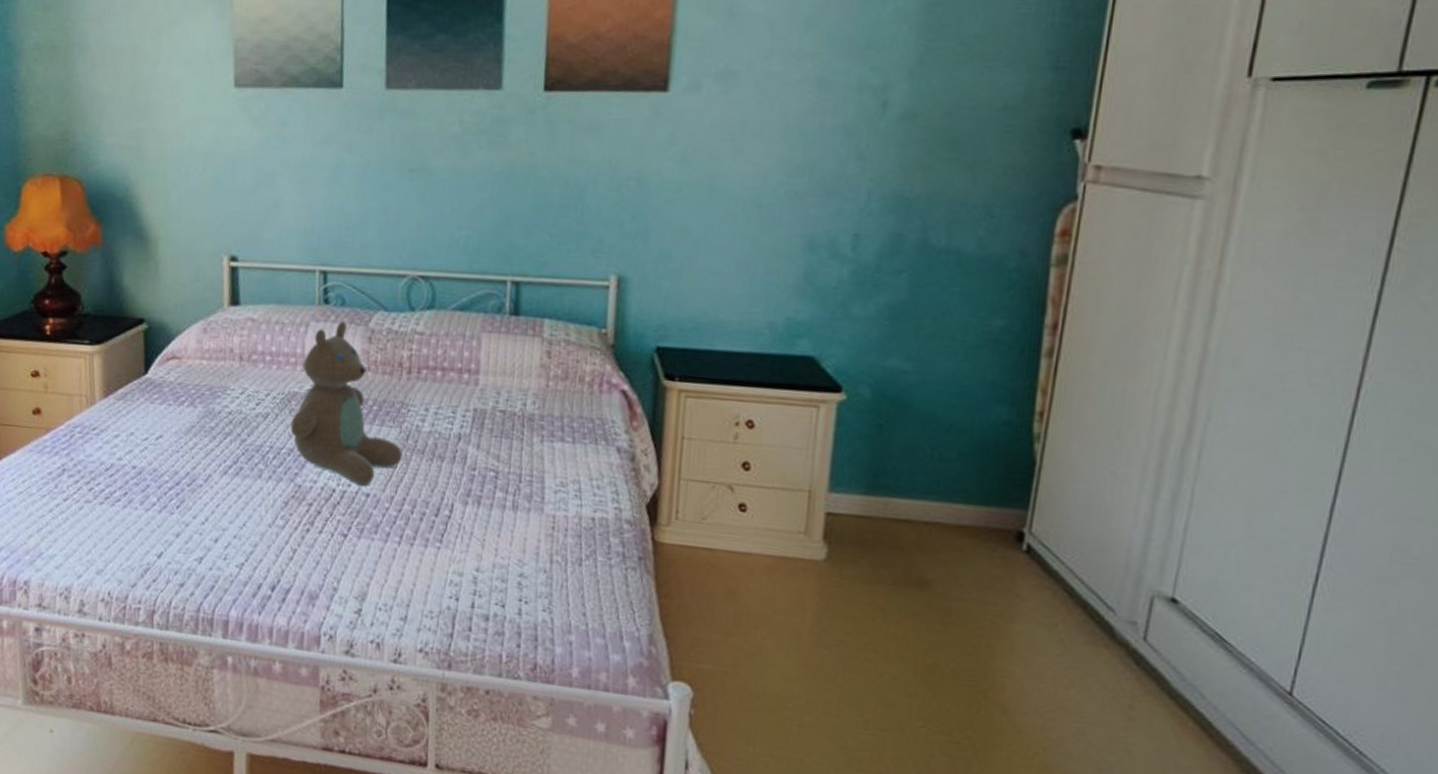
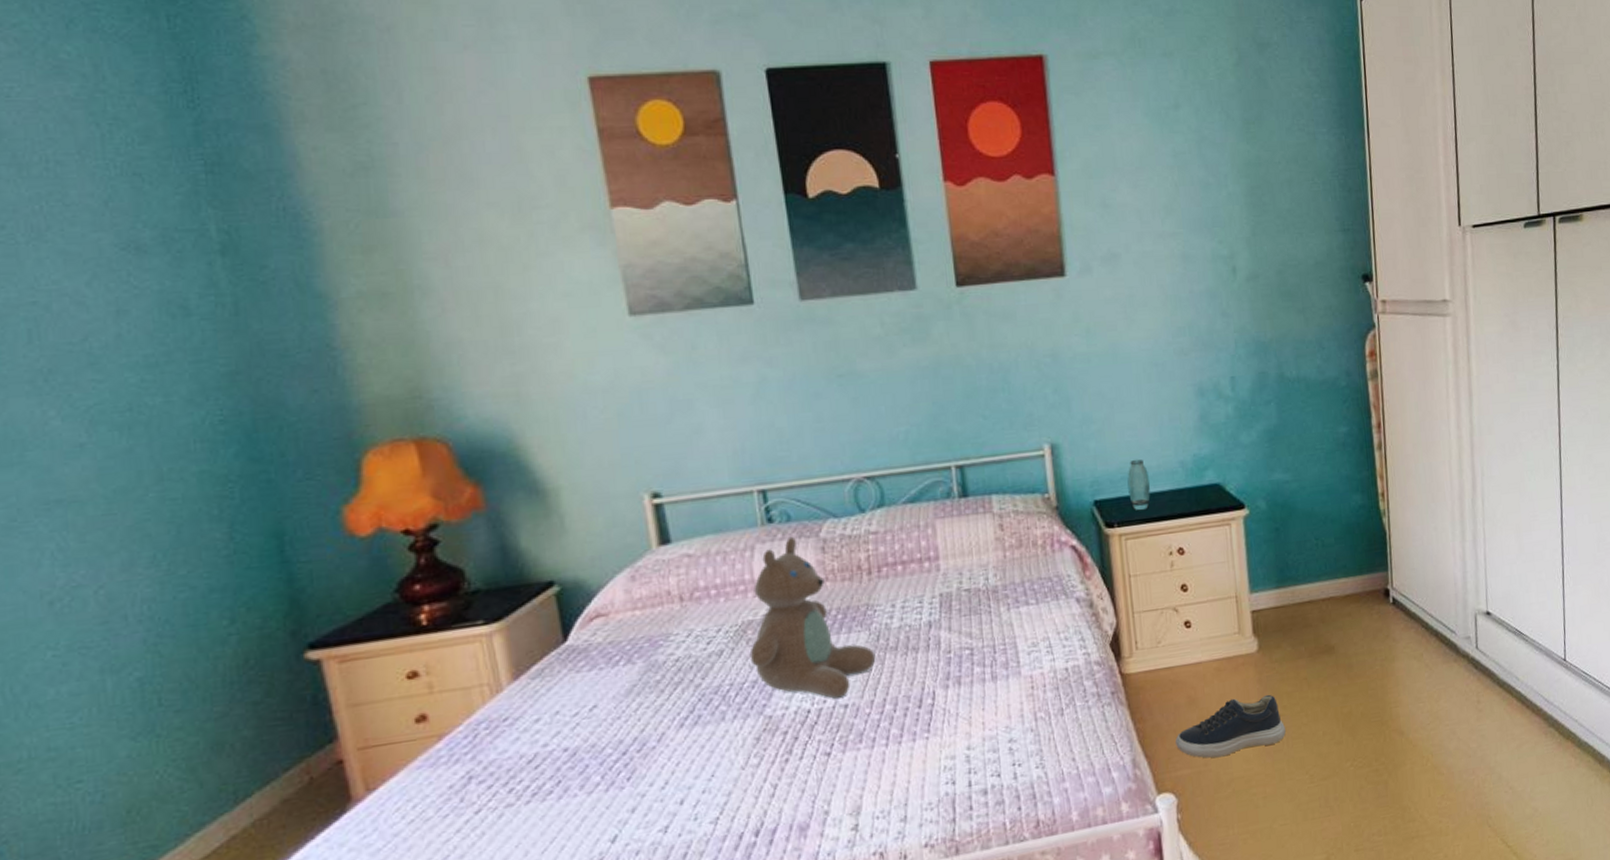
vase: none [698,309,728,369] -> present [1127,459,1151,511]
shoe: none [703,604,844,671] -> present [1175,694,1286,759]

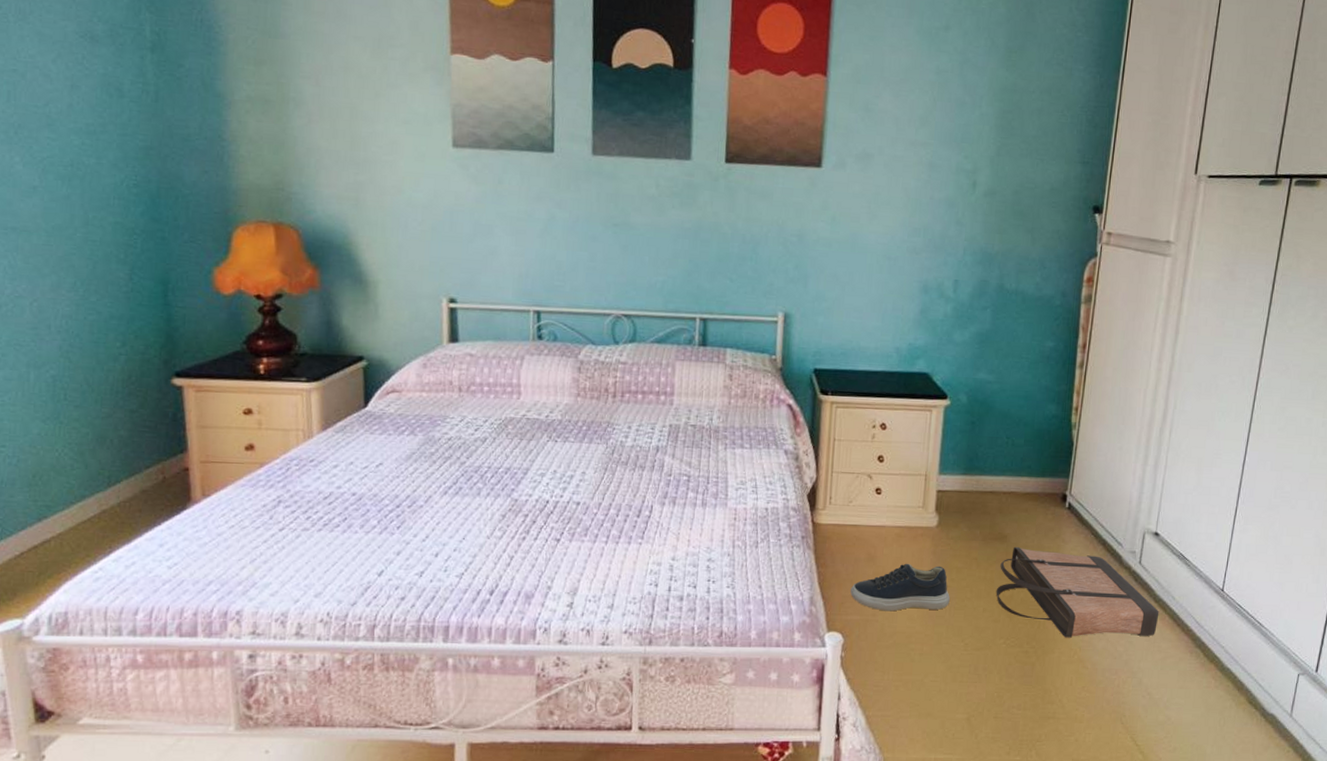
teddy bear: present [749,536,876,699] -> none [507,354,609,496]
vase: present [1127,459,1151,511] -> none [845,338,867,385]
shopping bag: none [1332,649,1507,746] -> present [996,546,1159,638]

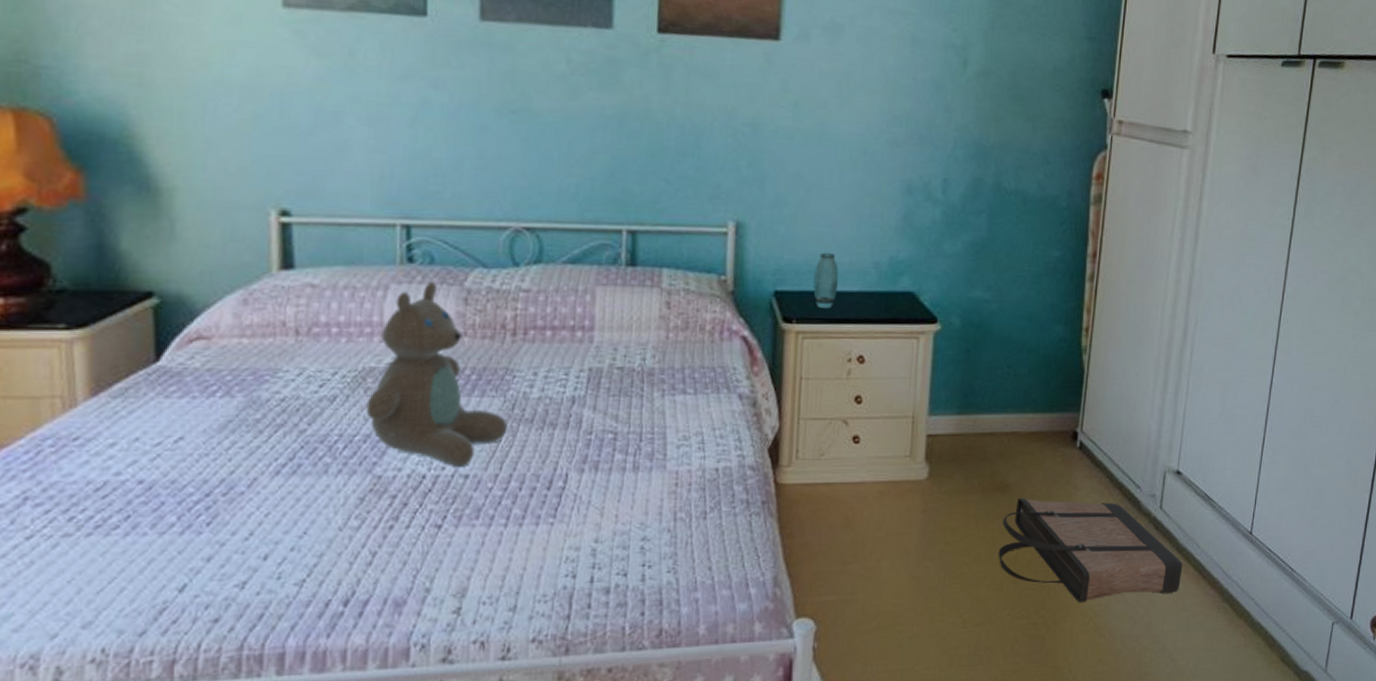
teddy bear: none [507,354,609,496] -> present [365,281,508,466]
vase: none [845,338,867,385] -> present [813,252,839,309]
shoe: present [850,563,950,612] -> none [824,526,944,588]

